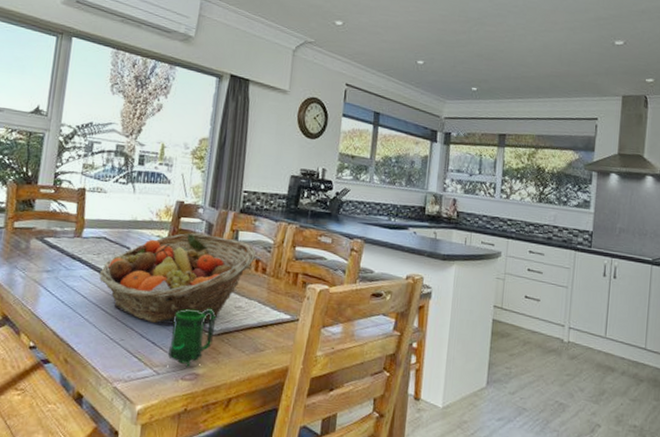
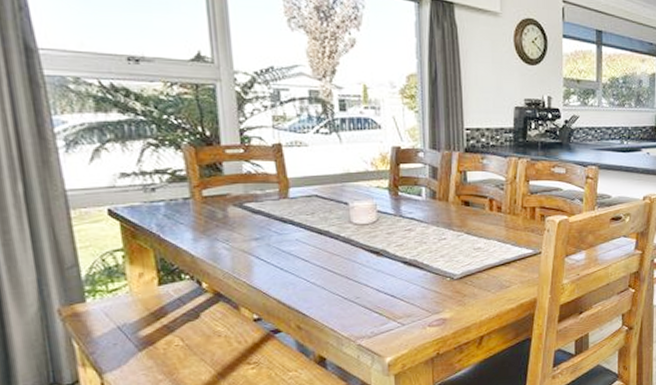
fruit basket: present [99,233,256,324] -> none [317,179,489,277]
mug: present [168,308,216,367] -> none [411,253,456,314]

